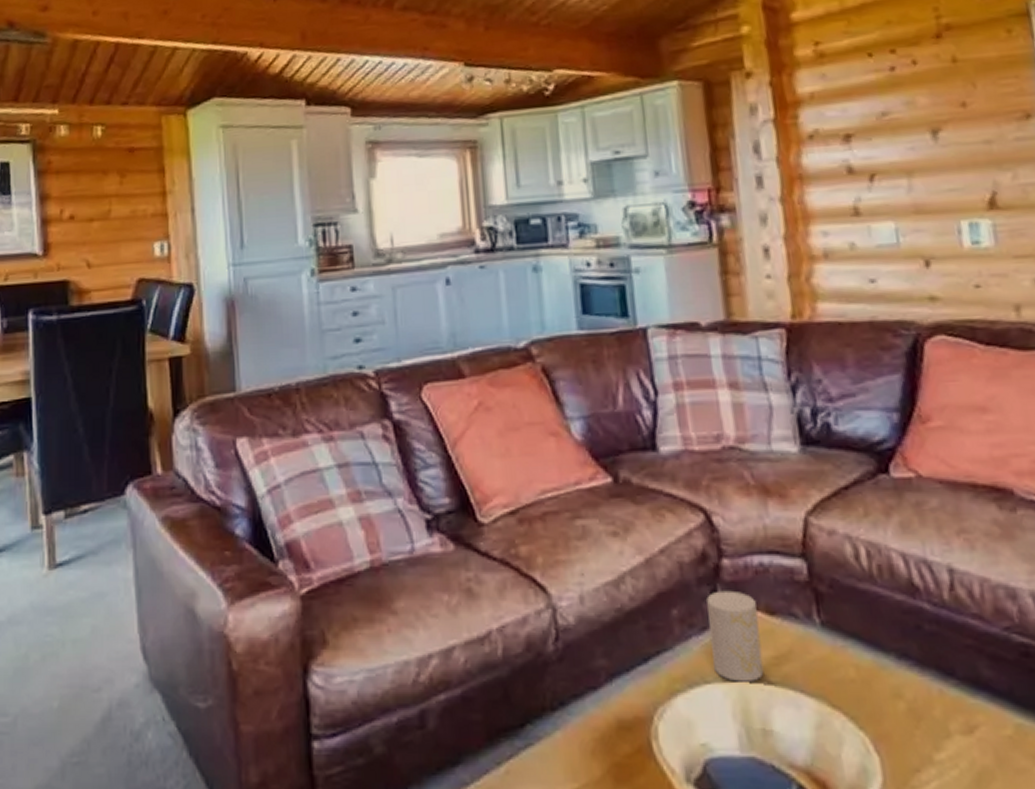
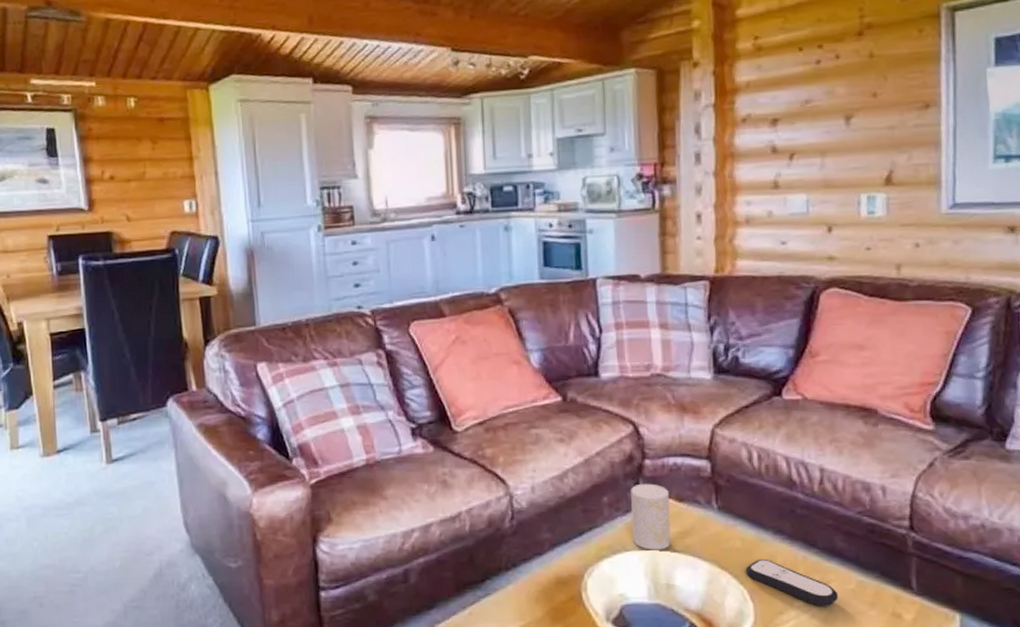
remote control: none [864,693,993,760] -> present [745,558,839,606]

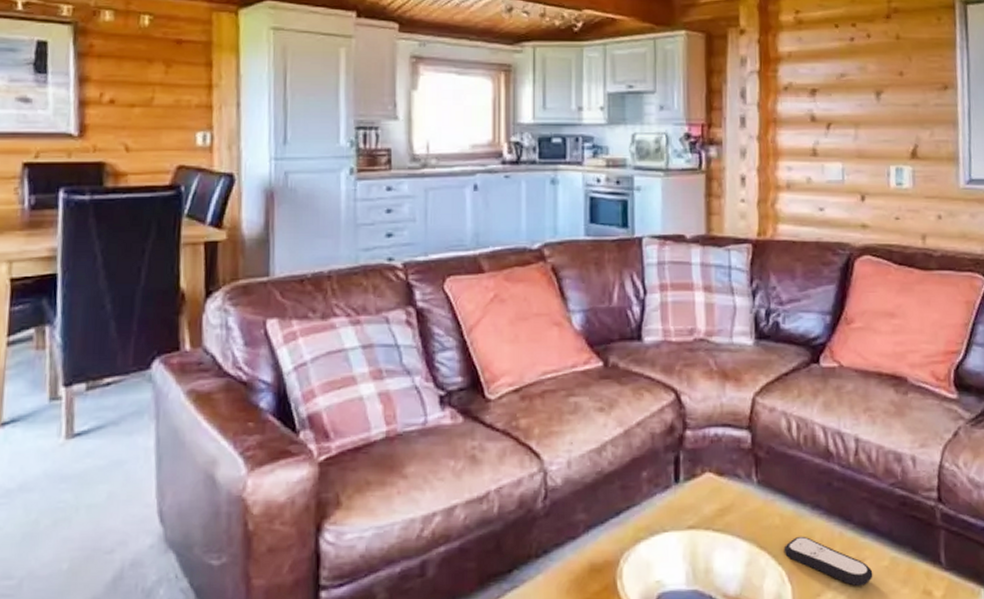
cup: present [631,483,671,550] -> none [671,456,711,530]

